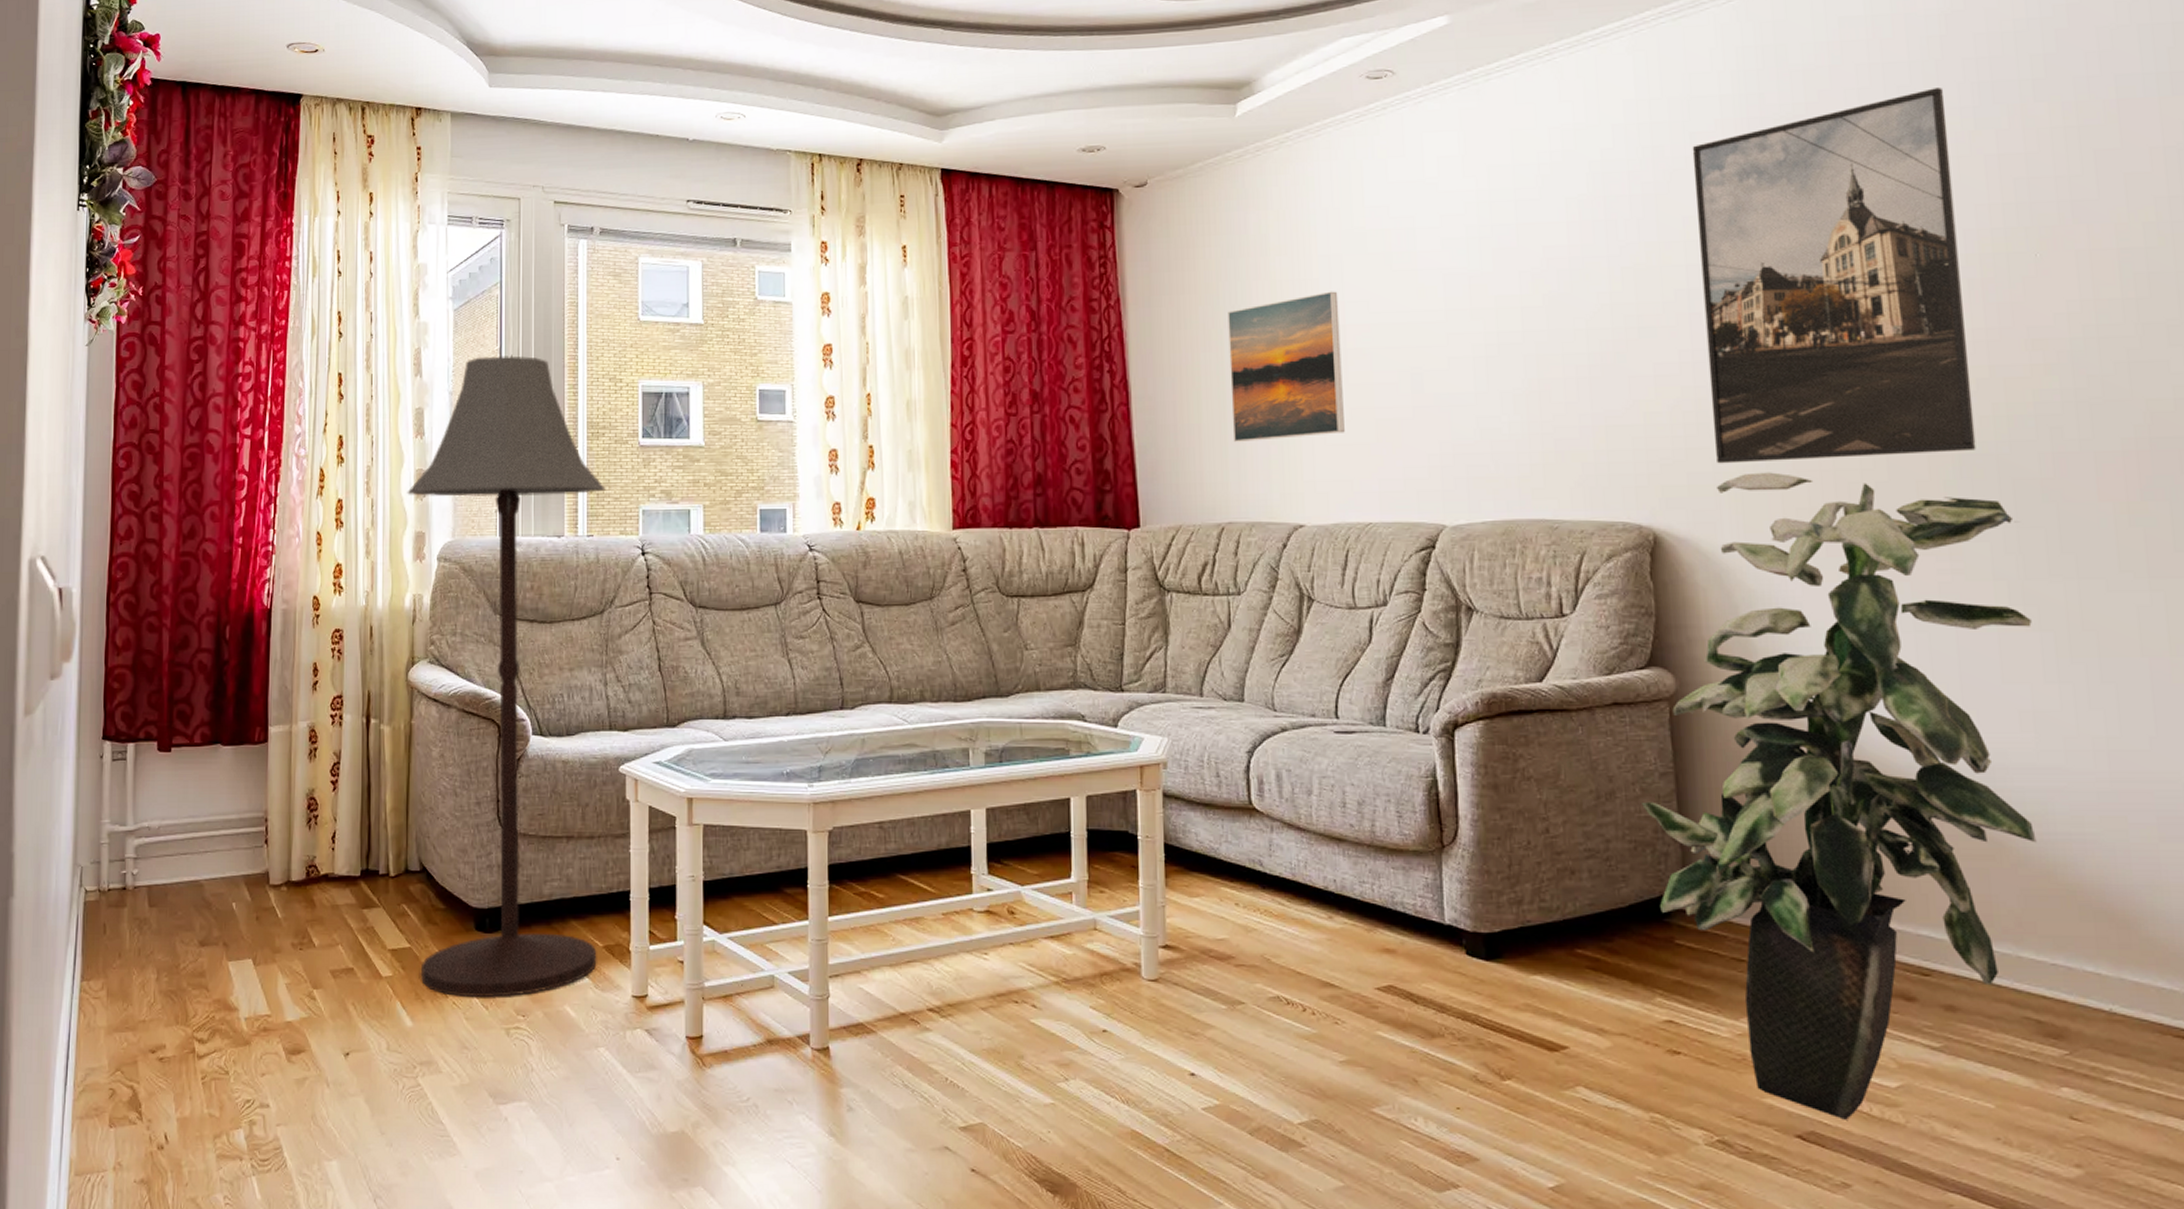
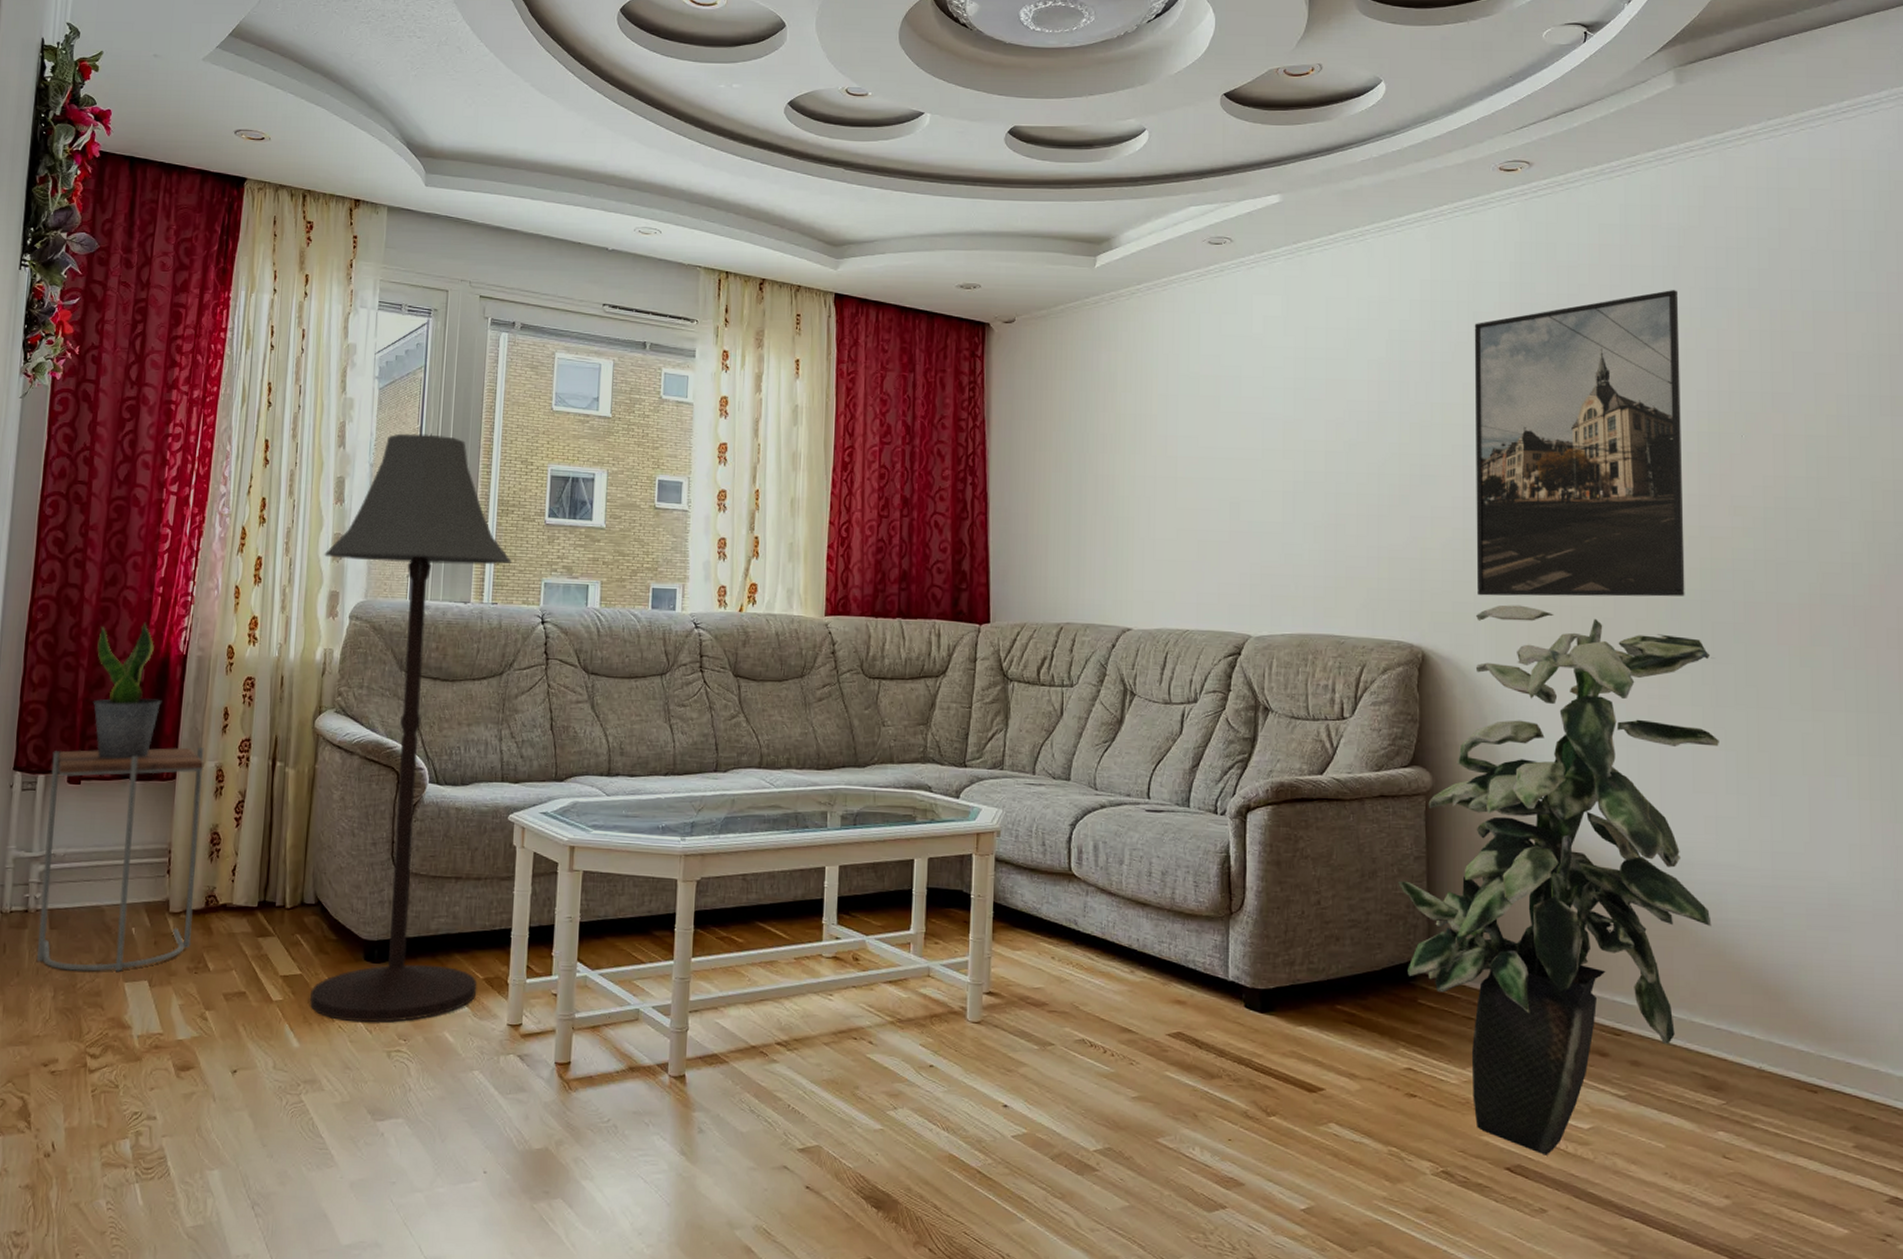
side table: none [137,707,296,951] -> present [37,747,204,972]
potted plant: none [178,576,249,723] -> present [93,622,162,759]
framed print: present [1227,291,1345,442] -> none [1075,426,1173,553]

